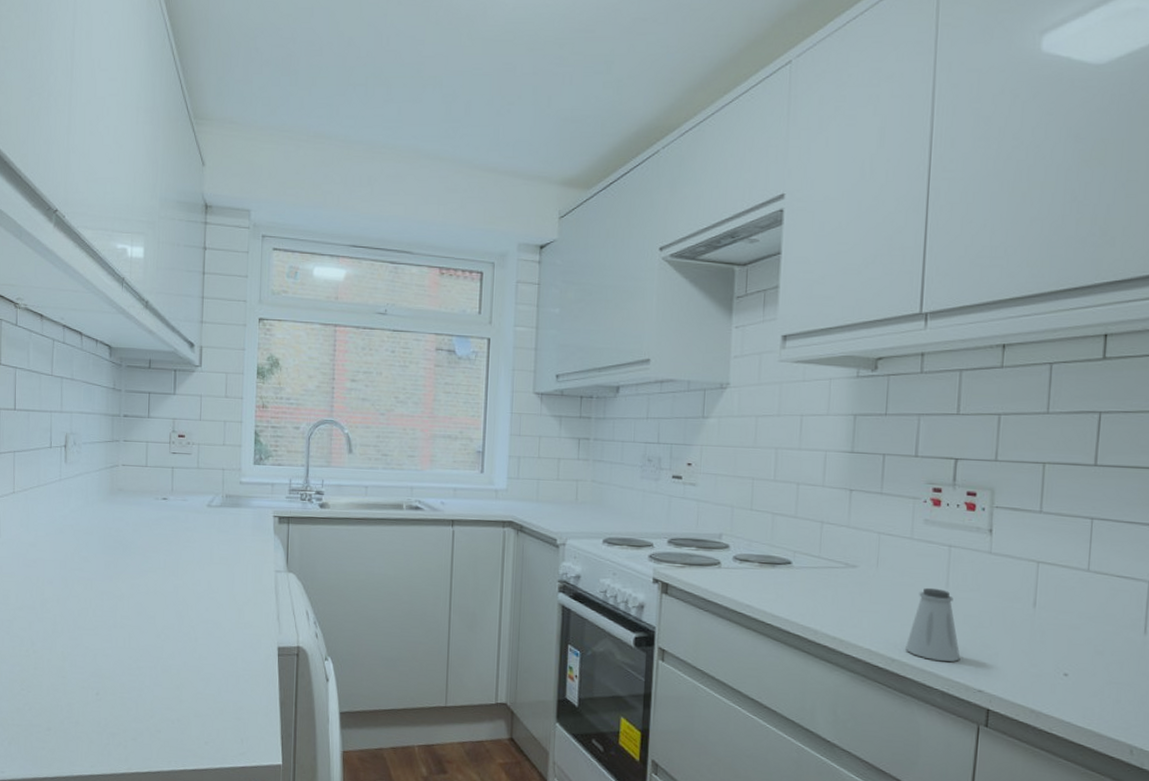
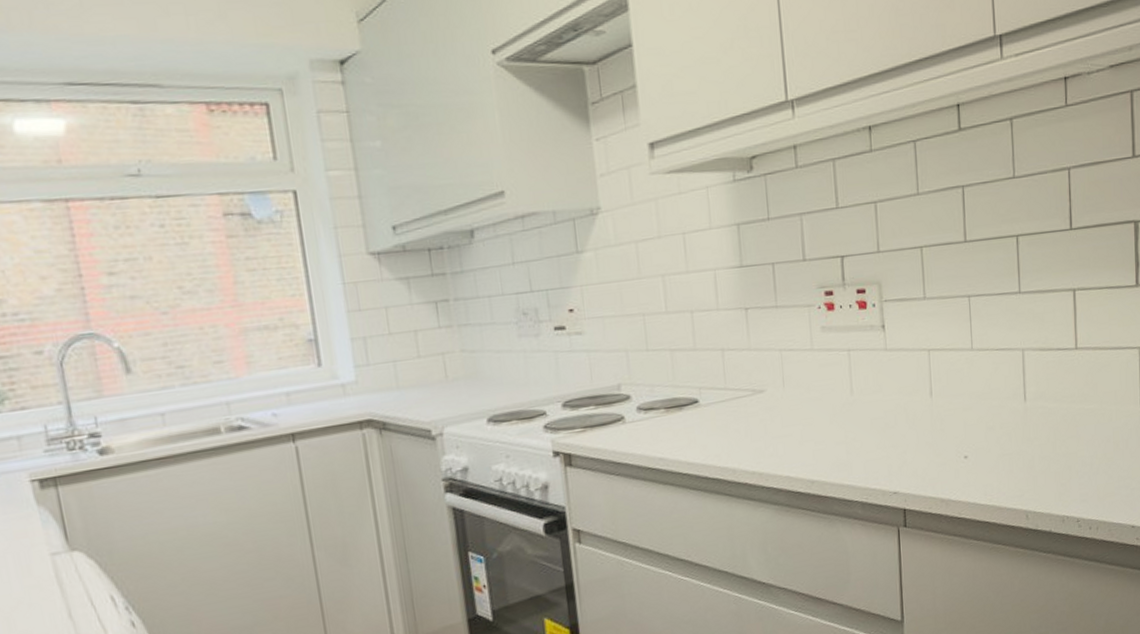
saltshaker: present [906,587,961,662] -> none [822,397,874,473]

